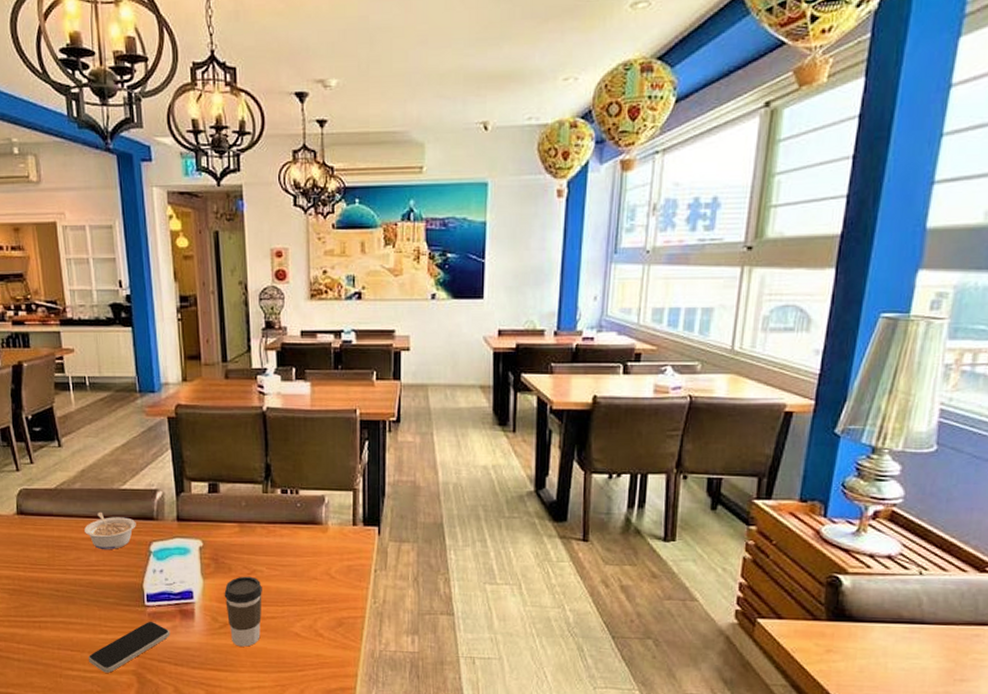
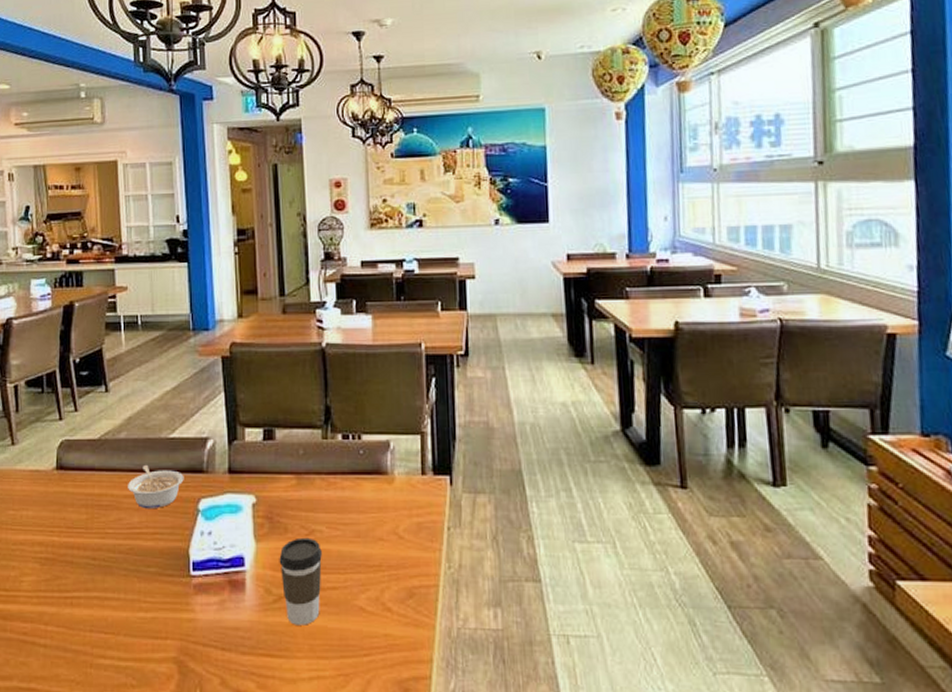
smartphone: present [89,621,170,673] -> none [124,594,218,661]

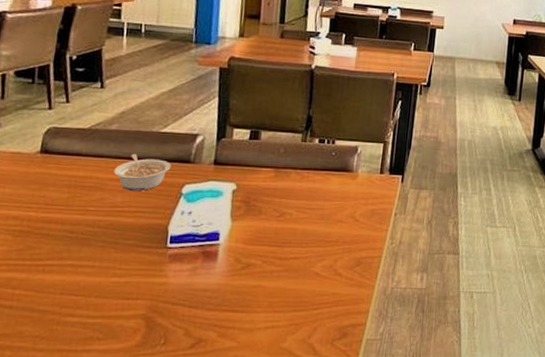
coffee cup: present [279,537,322,625] -> none [250,218,289,287]

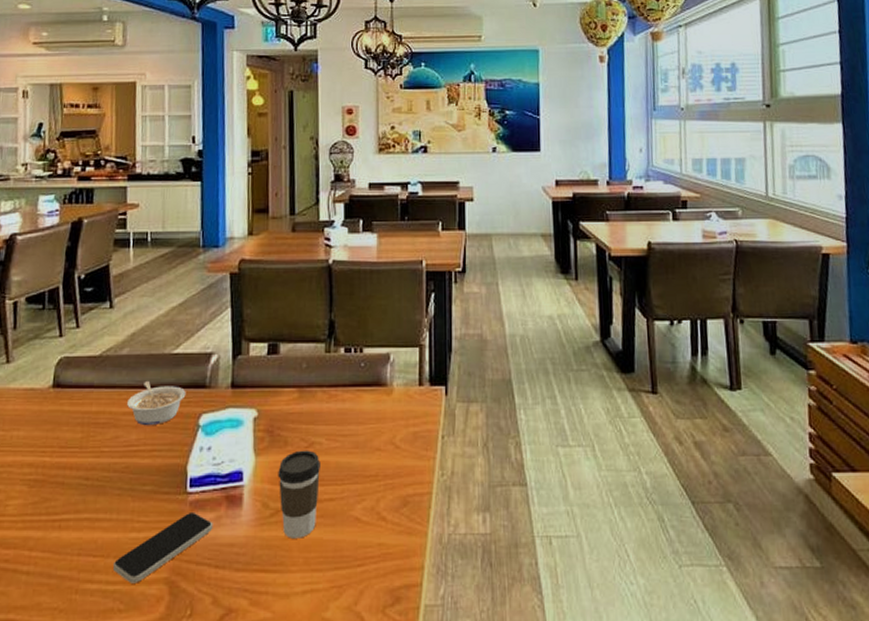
smartphone: none [94,263,190,318] -> present [113,511,213,583]
coffee cup: none [250,218,289,287] -> present [278,450,320,539]

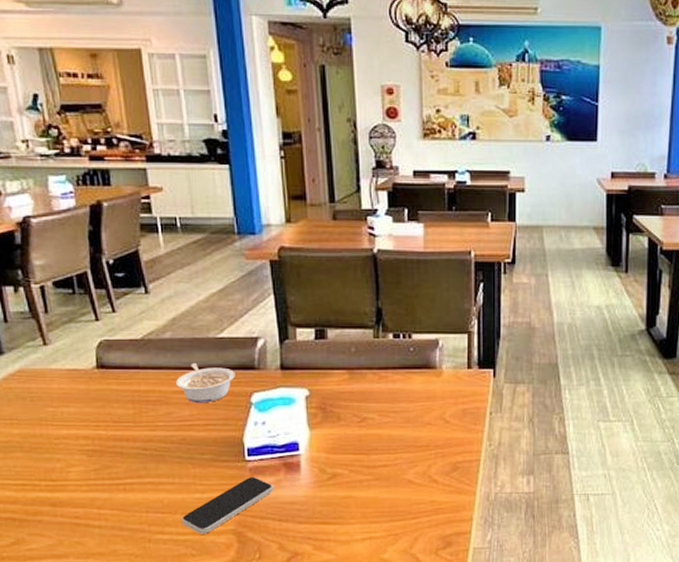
coffee cup: present [278,450,320,539] -> none [332,424,374,497]

